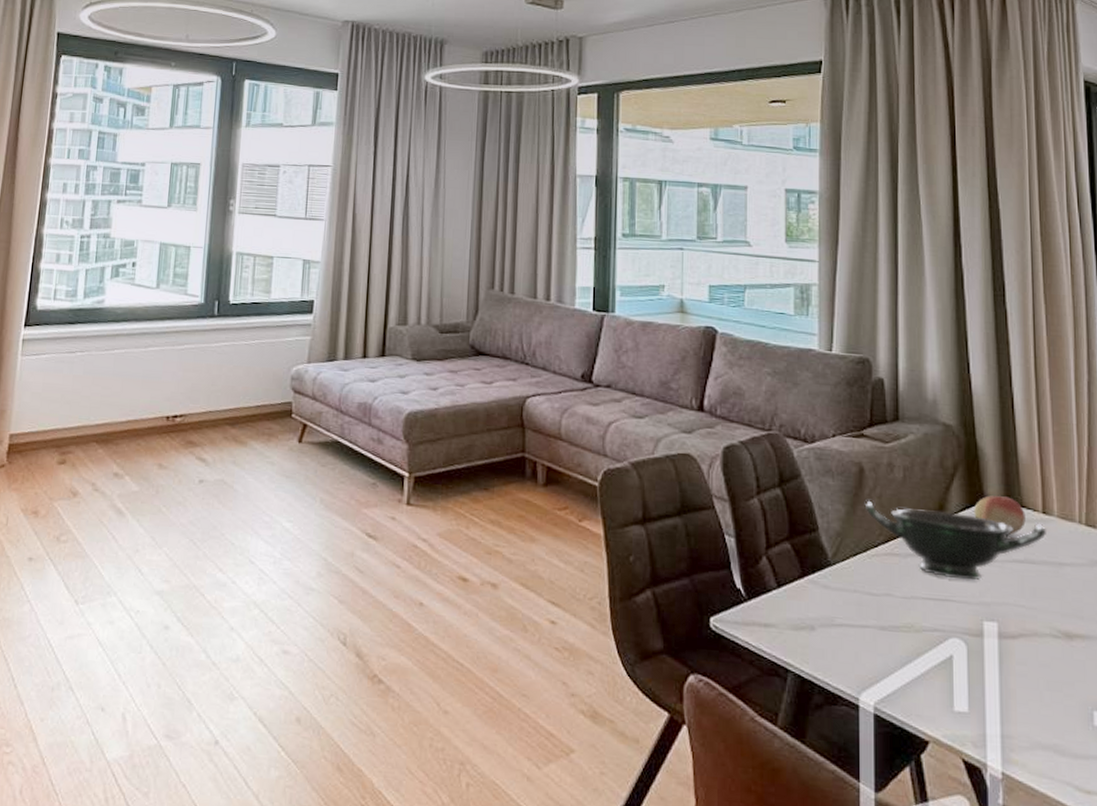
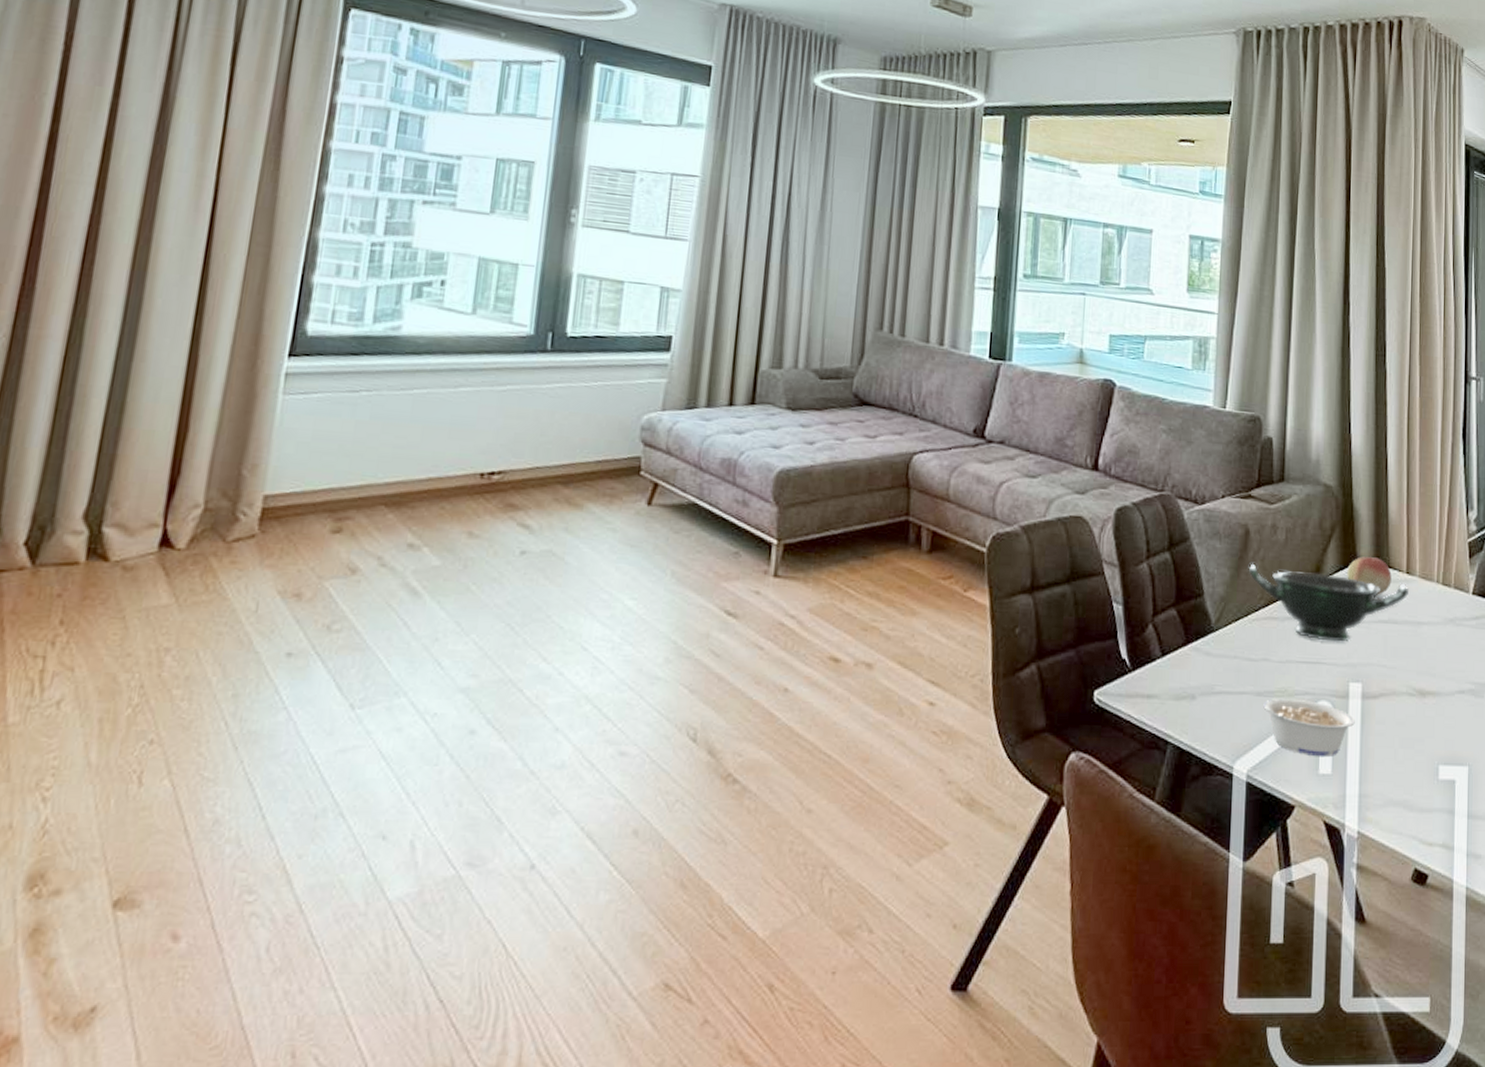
legume: none [888,633,992,695] -> present [1263,698,1355,758]

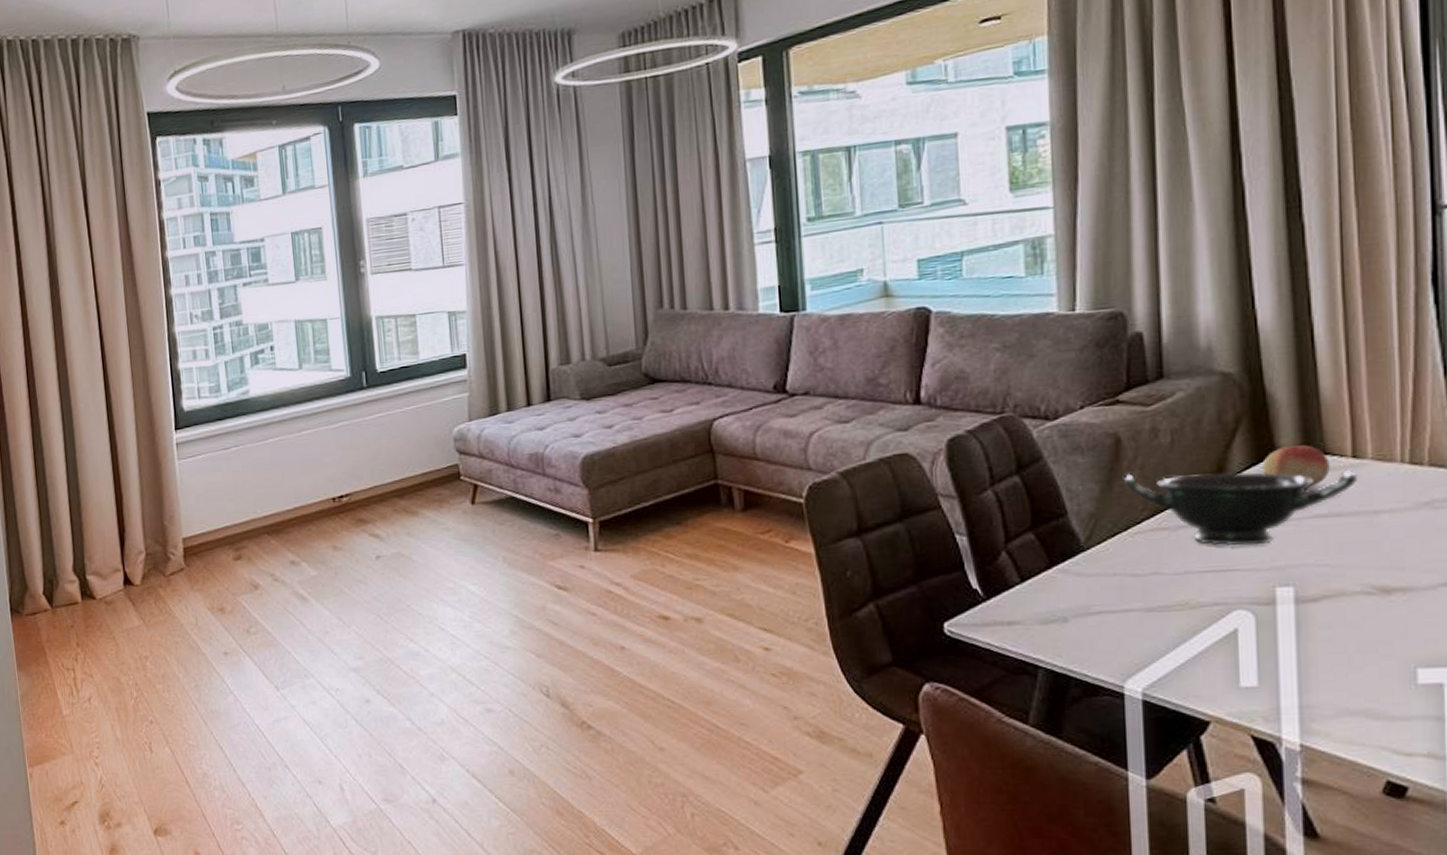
legume: present [1263,698,1355,758] -> none [1157,611,1287,670]

